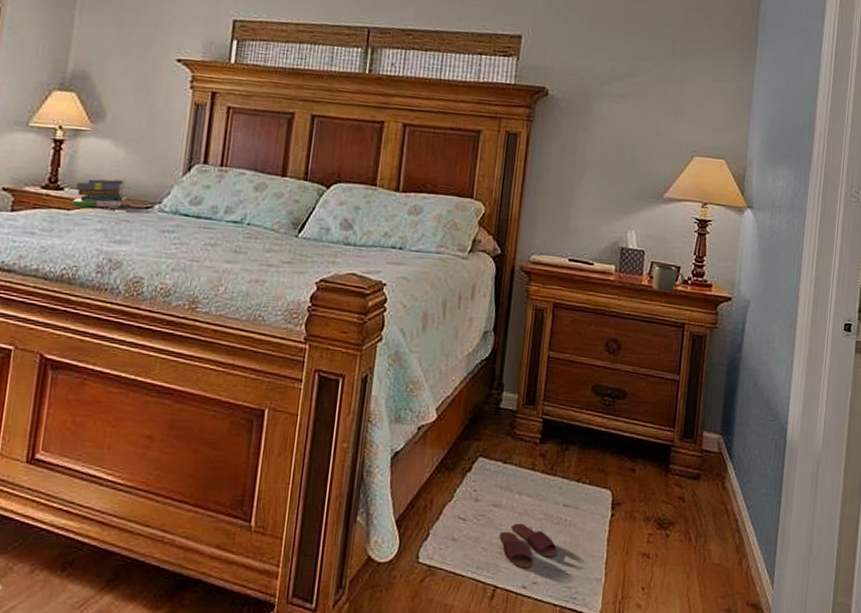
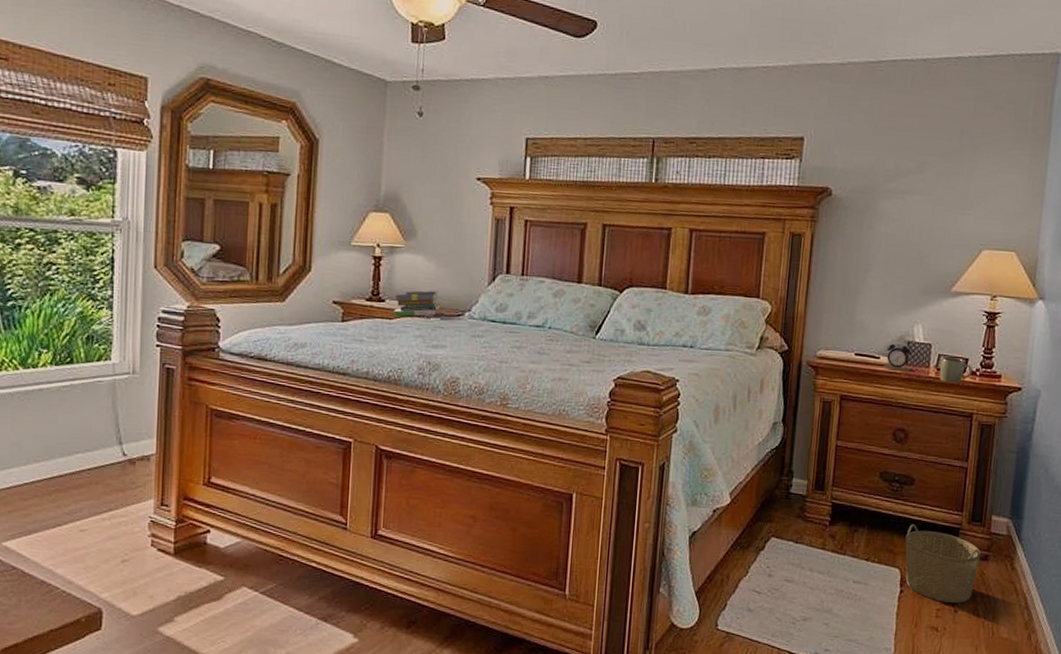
slippers: present [499,523,558,569] -> none [792,597,848,637]
alarm clock: none [597,248,624,280] -> present [883,342,911,373]
basket: none [617,441,693,528] -> present [905,524,982,604]

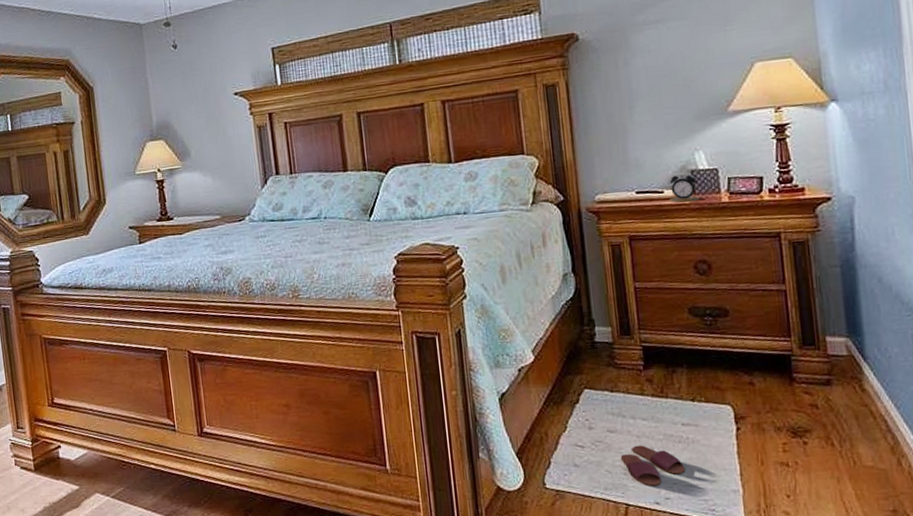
books: present [392,290,440,317] -> none [181,201,222,232]
slippers: none [792,597,848,637] -> present [620,445,686,486]
basket: present [905,524,982,604] -> none [731,357,823,436]
mug: present [939,356,972,384] -> none [731,177,770,206]

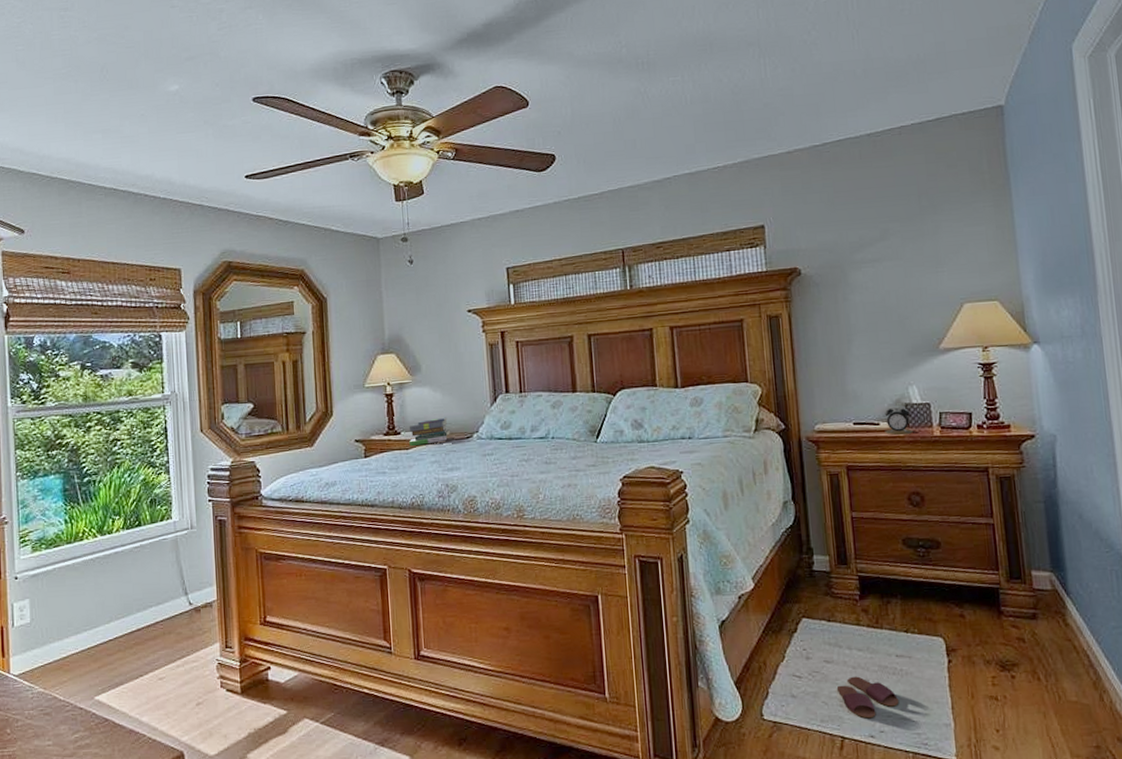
books: none [181,201,222,232] -> present [408,417,450,447]

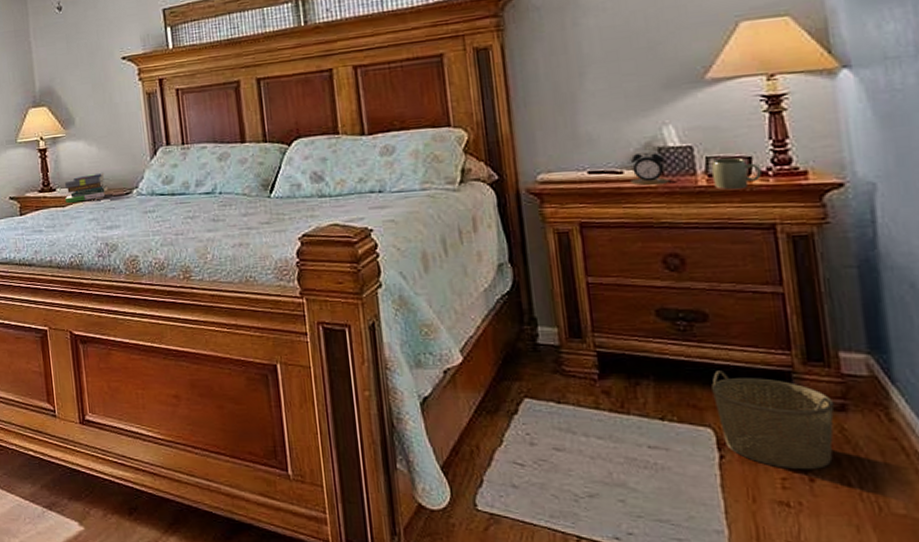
slippers: present [836,676,899,719] -> none [569,468,653,518]
basket: none [942,589,1029,669] -> present [711,370,835,470]
mug: none [943,412,978,440] -> present [711,157,761,191]

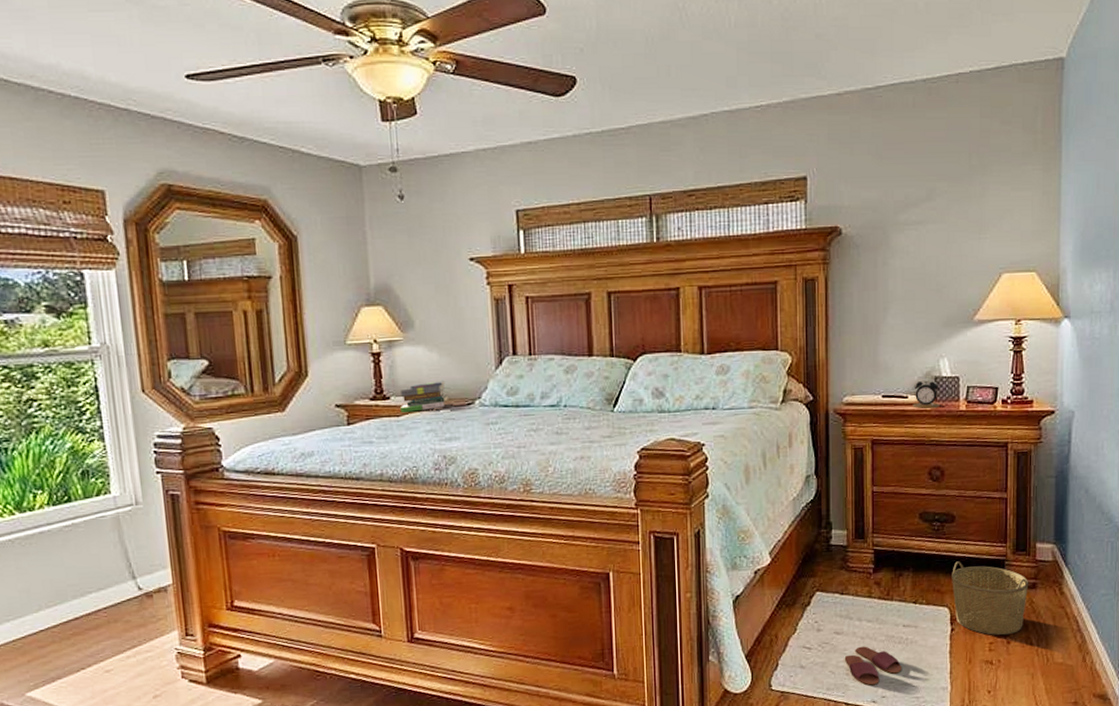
slippers: none [569,468,653,518] -> present [844,646,902,685]
mug: present [711,157,761,191] -> none [969,387,1003,415]

